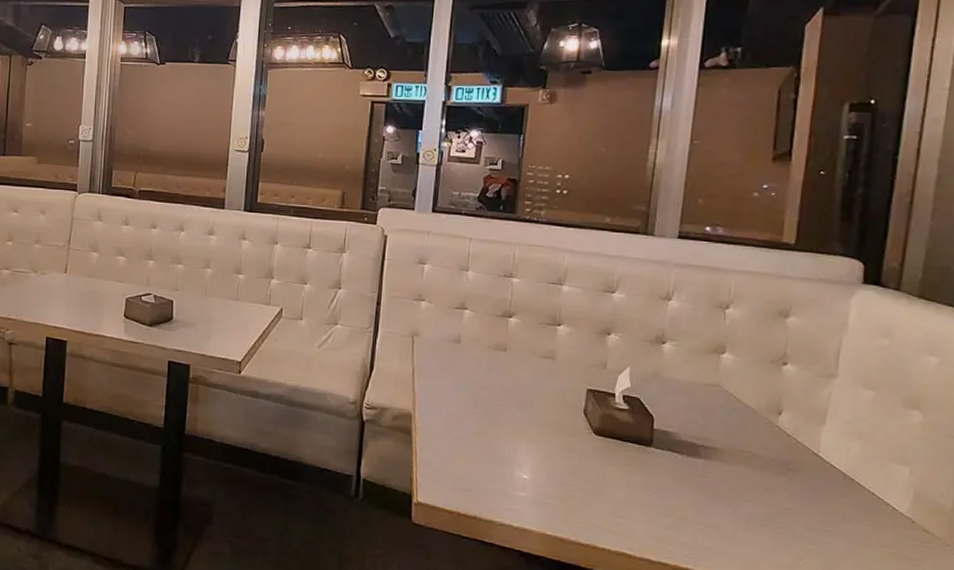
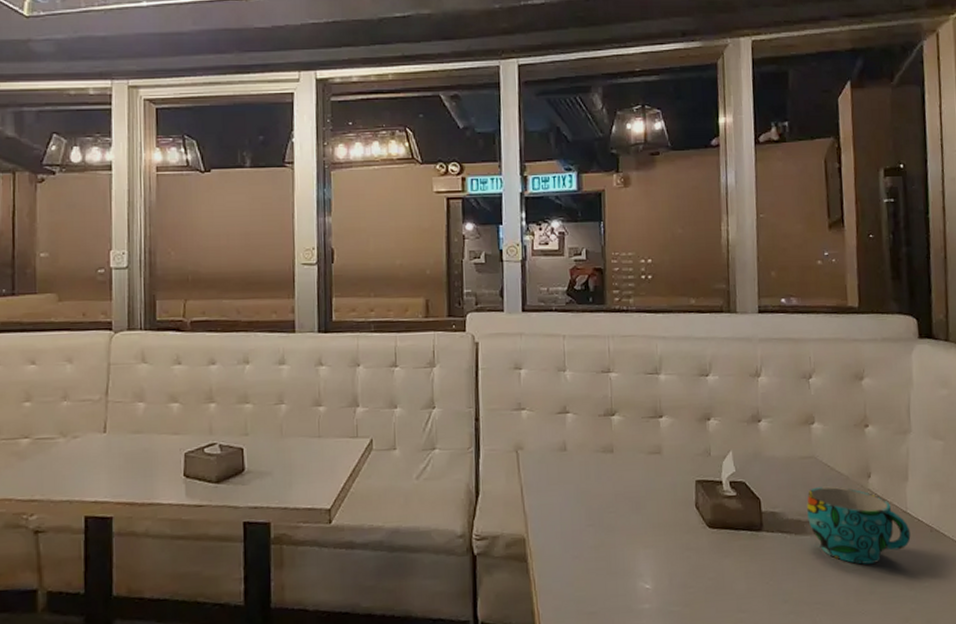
cup: none [703,415,820,498] -> present [807,486,911,565]

